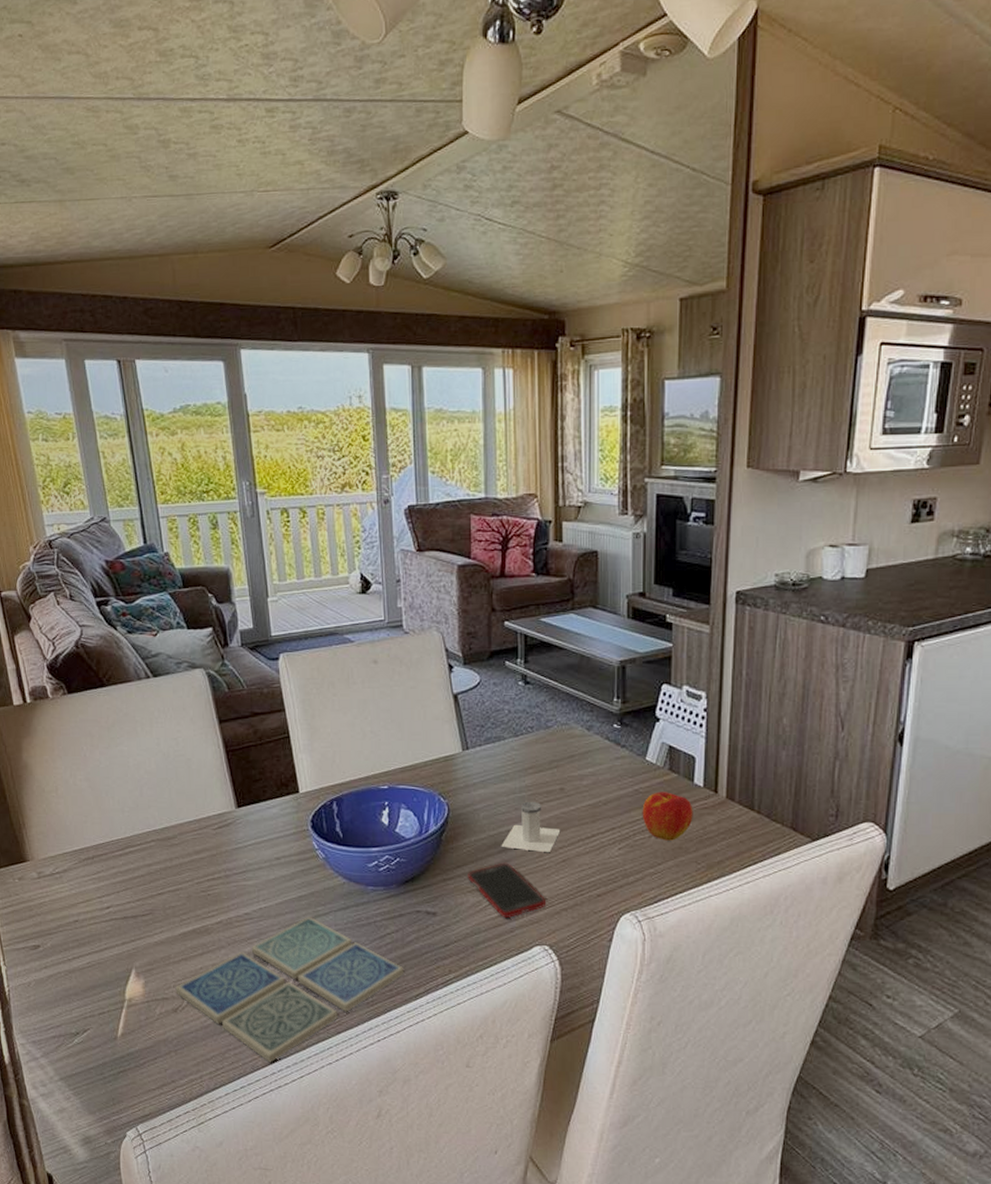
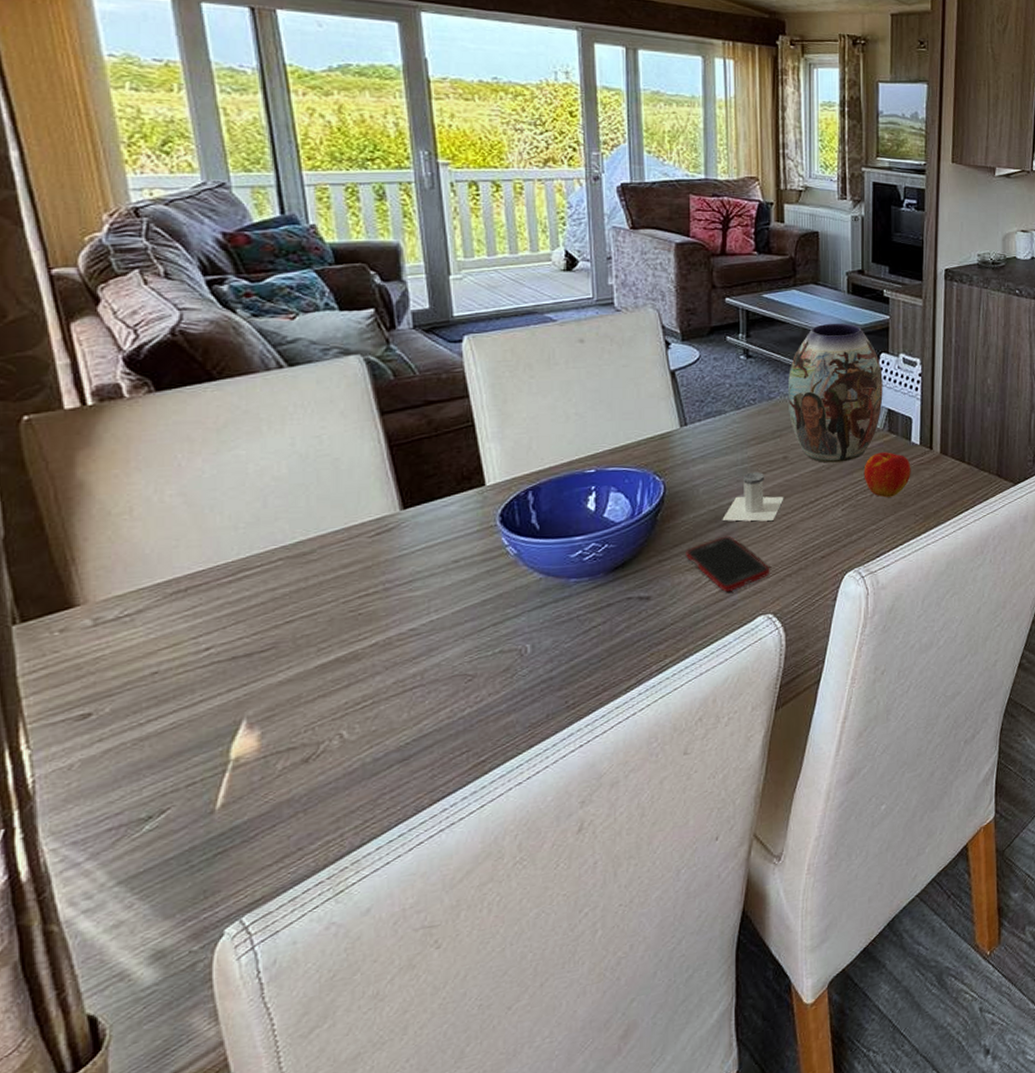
drink coaster: present [175,916,405,1063] -> none [307,620,613,799]
vase: none [564,650,664,799] -> present [787,323,883,463]

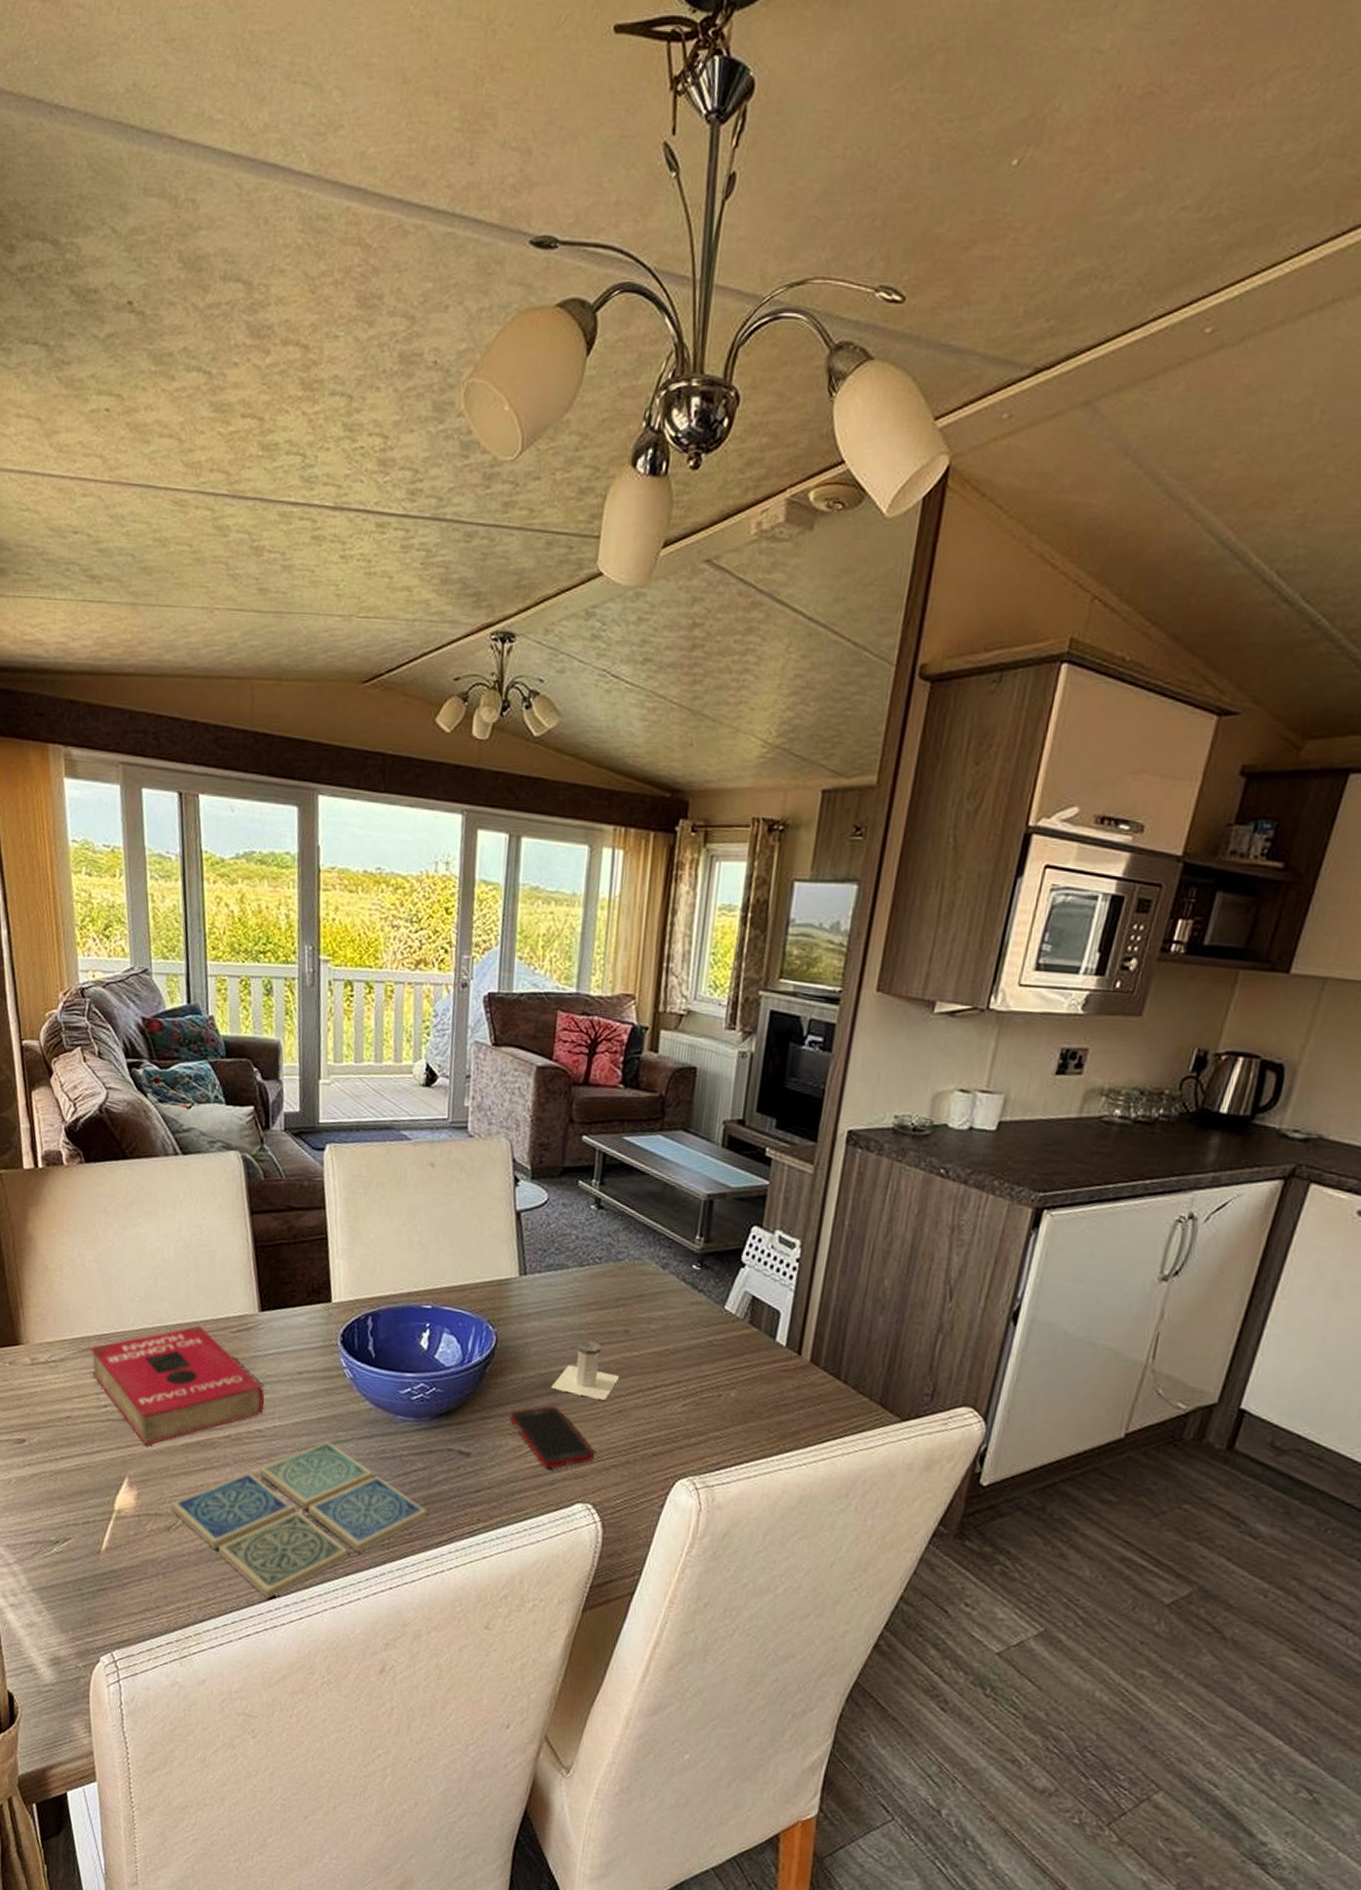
book: none [180,538,417,680] -> present [90,1325,265,1446]
drink coaster: none [307,620,613,799] -> present [170,1440,428,1599]
vase: present [787,323,883,463] -> none [636,1180,752,1350]
apple: present [863,452,911,498] -> none [713,1346,772,1403]

